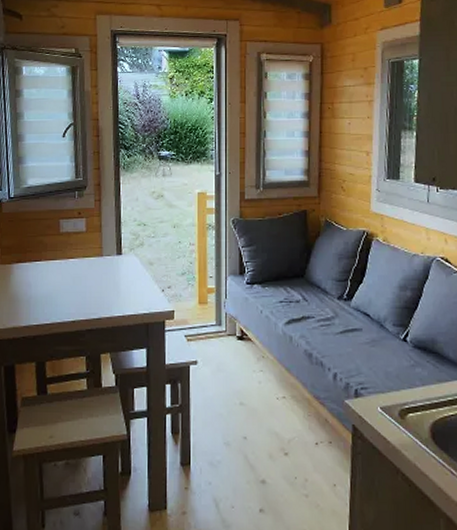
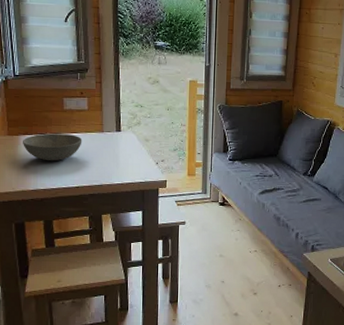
bowl: none [16,260,80,292] -> present [23,133,82,162]

